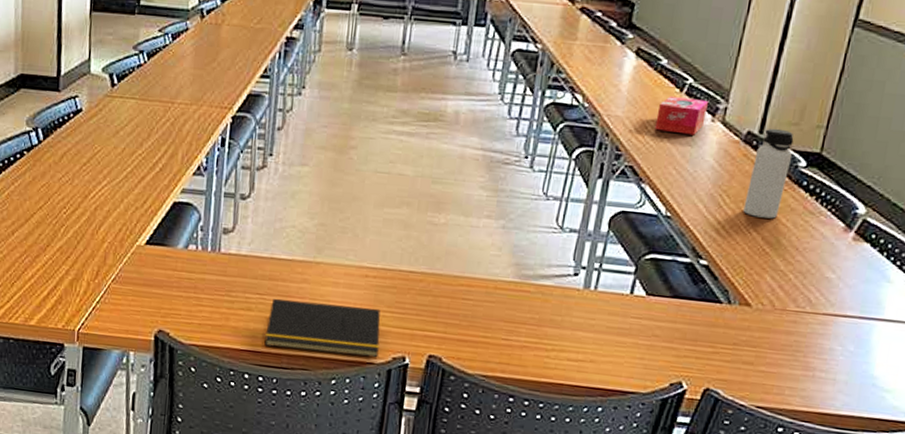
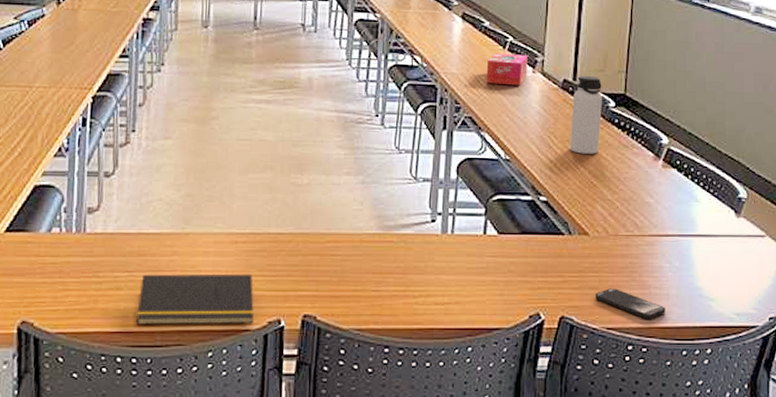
smartphone: none [748,365,829,403] -> present [595,288,665,319]

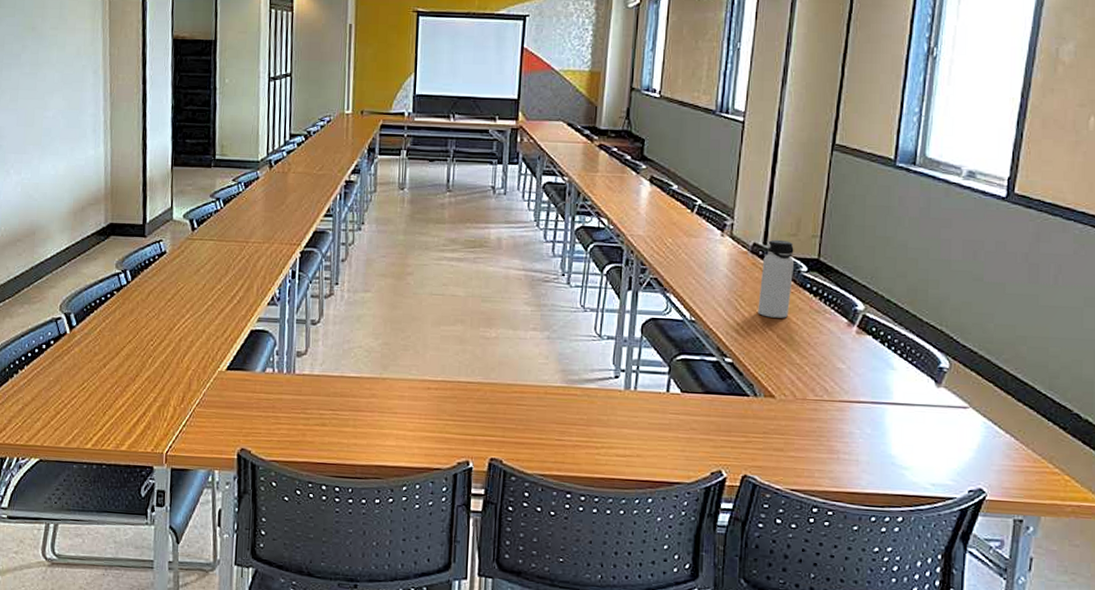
notepad: present [136,274,254,325] -> none [339,413,445,464]
tissue box: present [486,52,528,86] -> none [673,215,716,249]
smartphone: present [595,288,665,319] -> none [779,451,854,484]

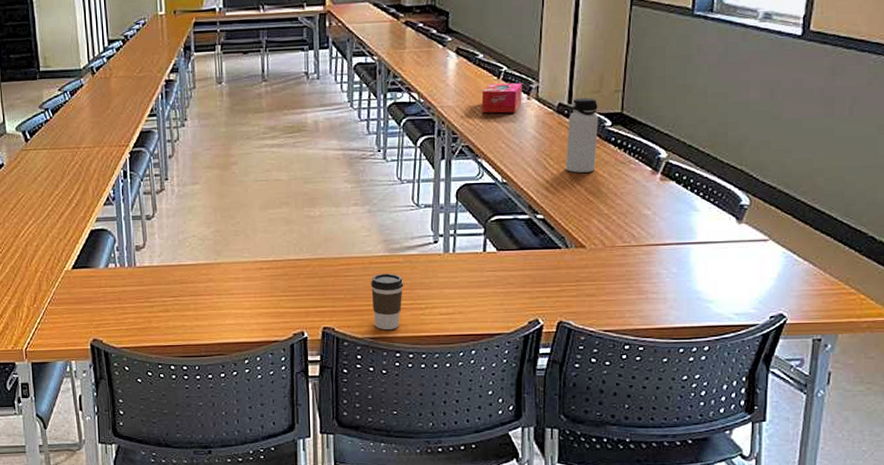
coffee cup: none [544,405,580,468] -> present [371,273,404,330]
tissue box: none [673,215,716,249] -> present [481,82,522,114]

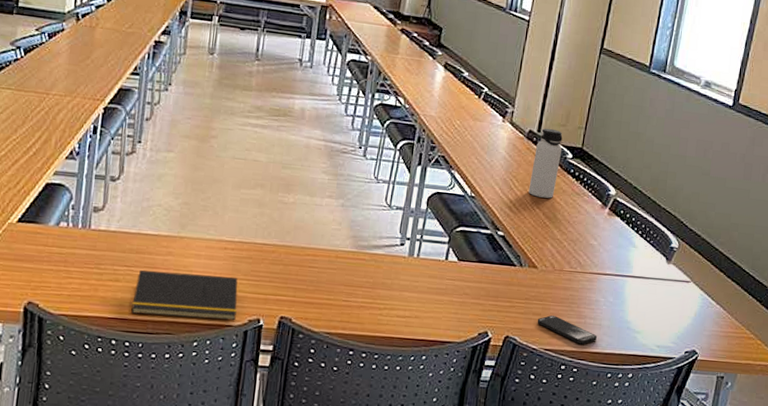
notepad: none [183,294,281,339] -> present [131,269,238,321]
coffee cup: present [371,273,404,330] -> none [332,268,367,327]
tissue box: present [481,82,522,114] -> none [460,100,499,133]
smartphone: none [592,295,662,321] -> present [537,315,597,345]

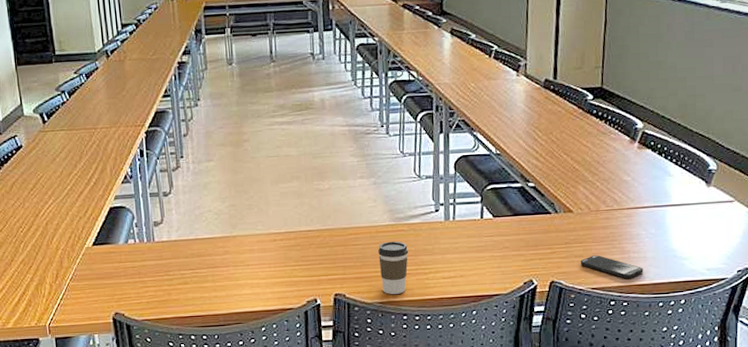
notepad: present [131,269,238,321] -> none [202,264,295,310]
coffee cup: none [332,268,367,327] -> present [378,241,409,294]
water bottle: present [528,128,563,198] -> none [553,73,582,143]

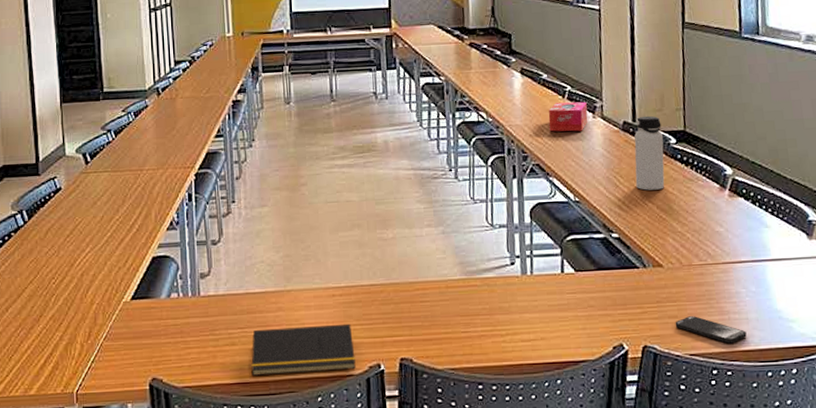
notepad: none [202,264,295,310] -> present [251,323,356,376]
coffee cup: present [378,241,409,294] -> none [448,297,483,359]
tissue box: none [475,60,512,90] -> present [548,101,588,132]
water bottle: none [553,73,582,143] -> present [634,115,665,190]

